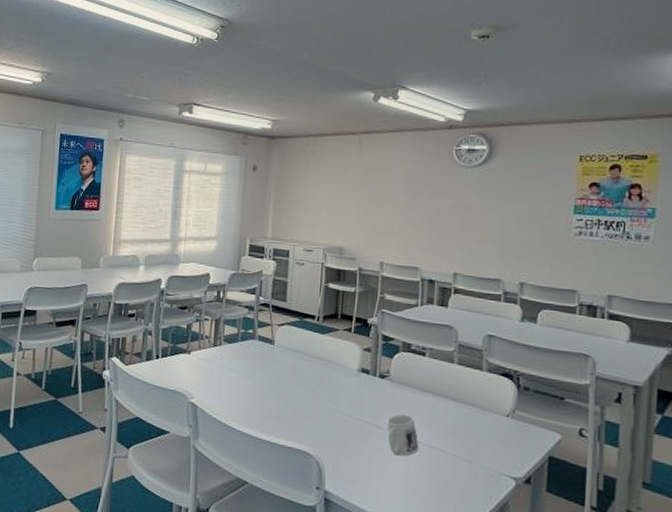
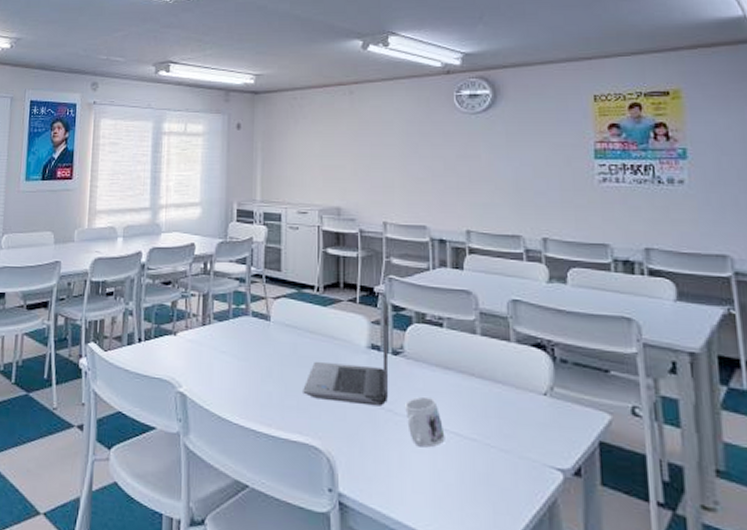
laptop computer: none [299,332,379,421] -> present [303,302,389,407]

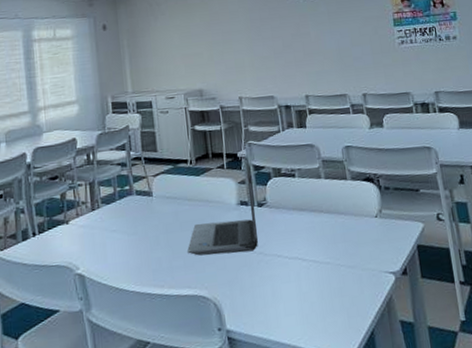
mug: present [405,396,445,448] -> none [272,236,306,278]

